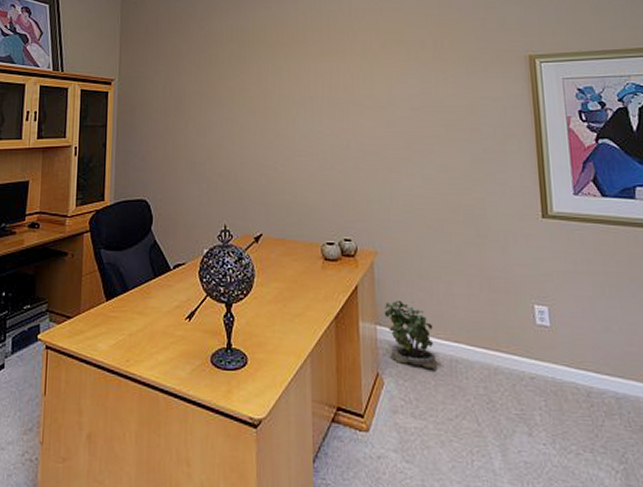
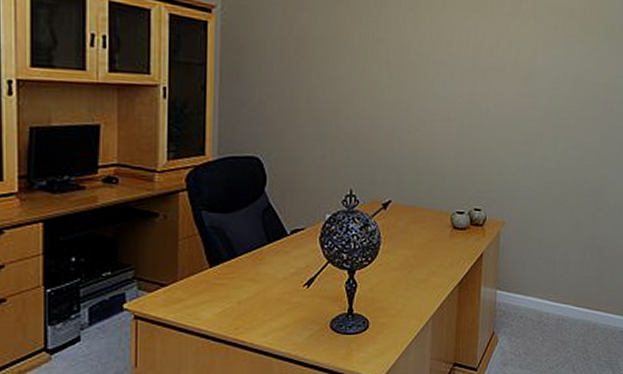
potted plant: present [384,300,437,370] -> none [505,267,547,328]

